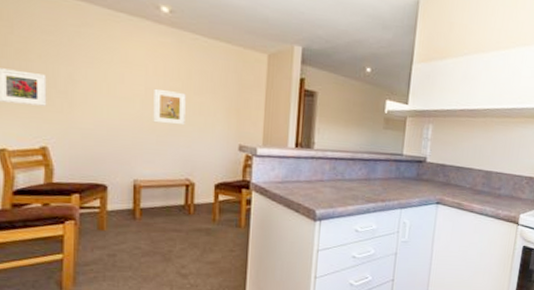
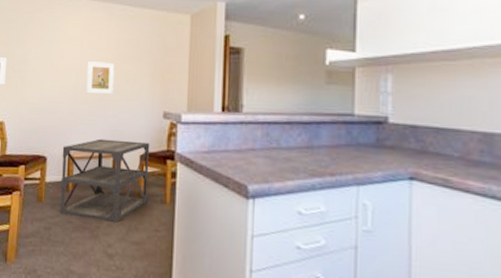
side table: none [125,168,225,246] -> present [59,138,150,223]

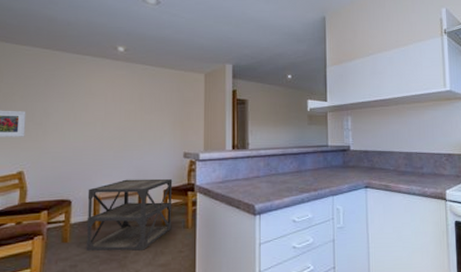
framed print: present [86,62,115,95] -> none [111,113,138,141]

